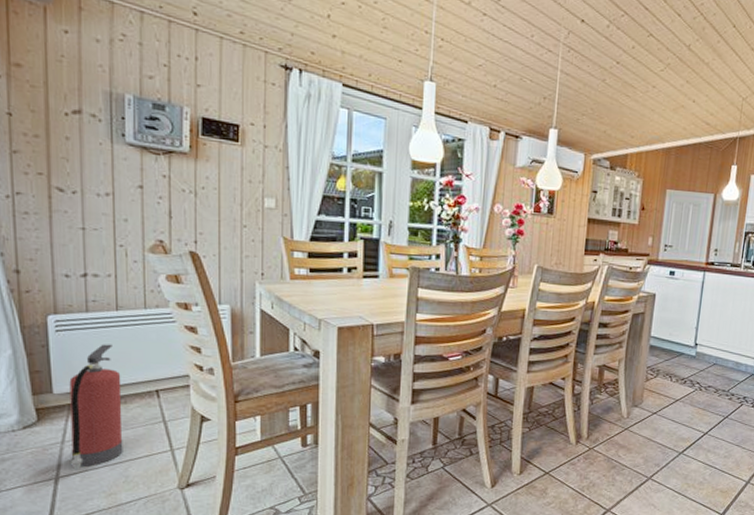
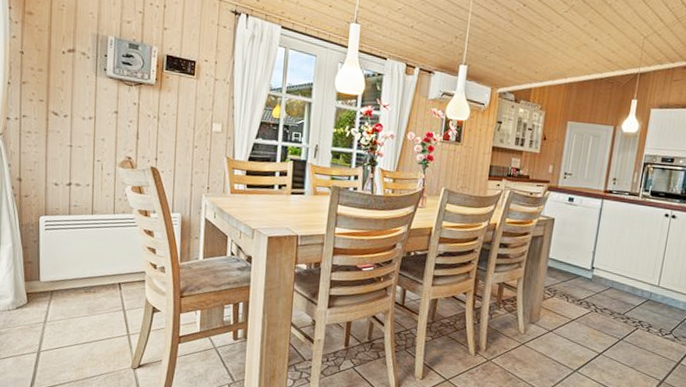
fire extinguisher: present [69,344,123,471] -> none [50,242,92,348]

